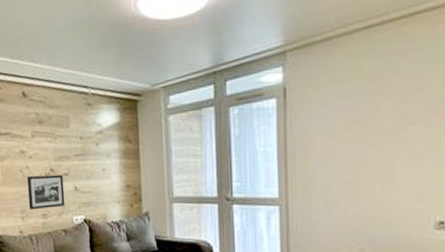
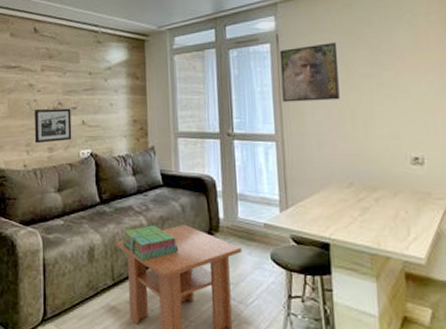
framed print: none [287,94,356,164] -> present [279,42,340,103]

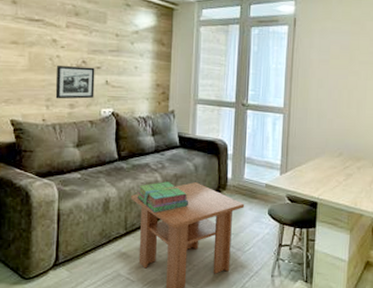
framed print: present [279,42,340,103] -> none [293,31,344,82]

